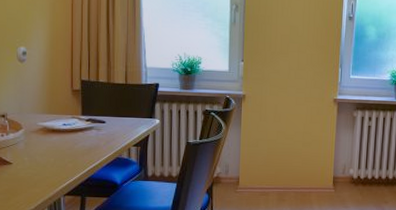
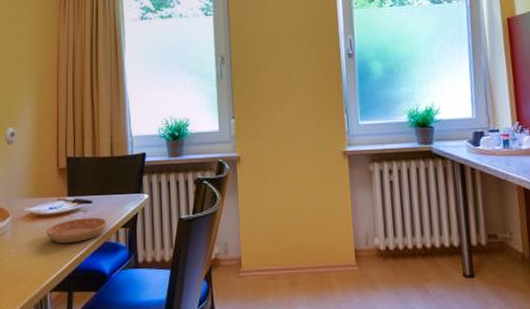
saucer: none [59,135,120,156] -> present [46,217,107,244]

